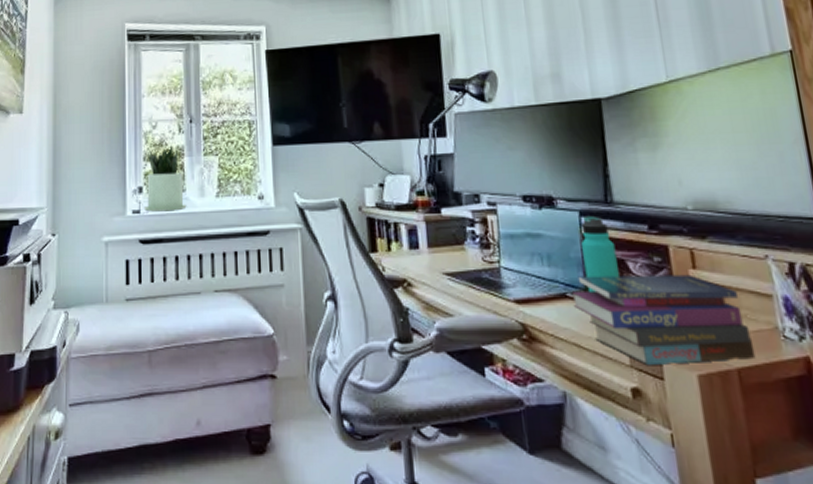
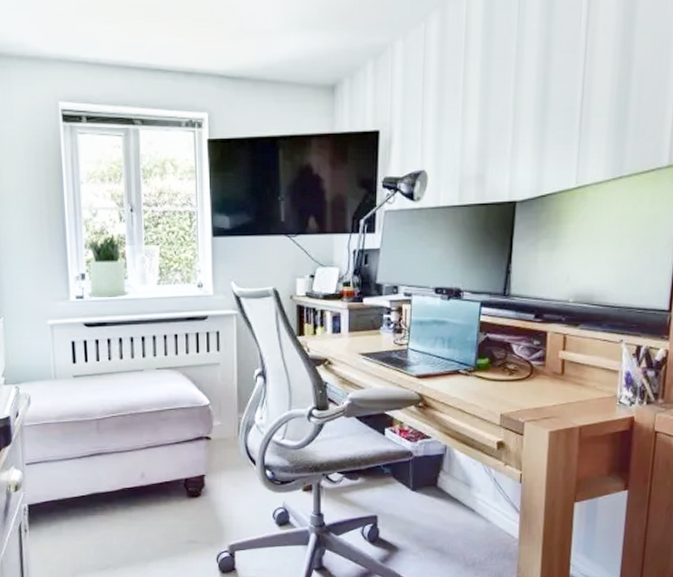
books: present [571,274,756,366] -> none [463,355,596,426]
thermos bottle: present [581,215,619,292] -> none [476,306,505,369]

